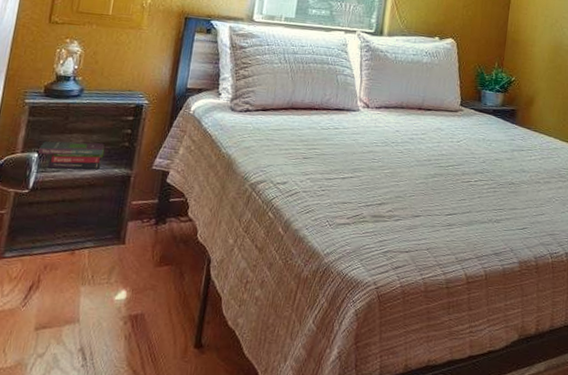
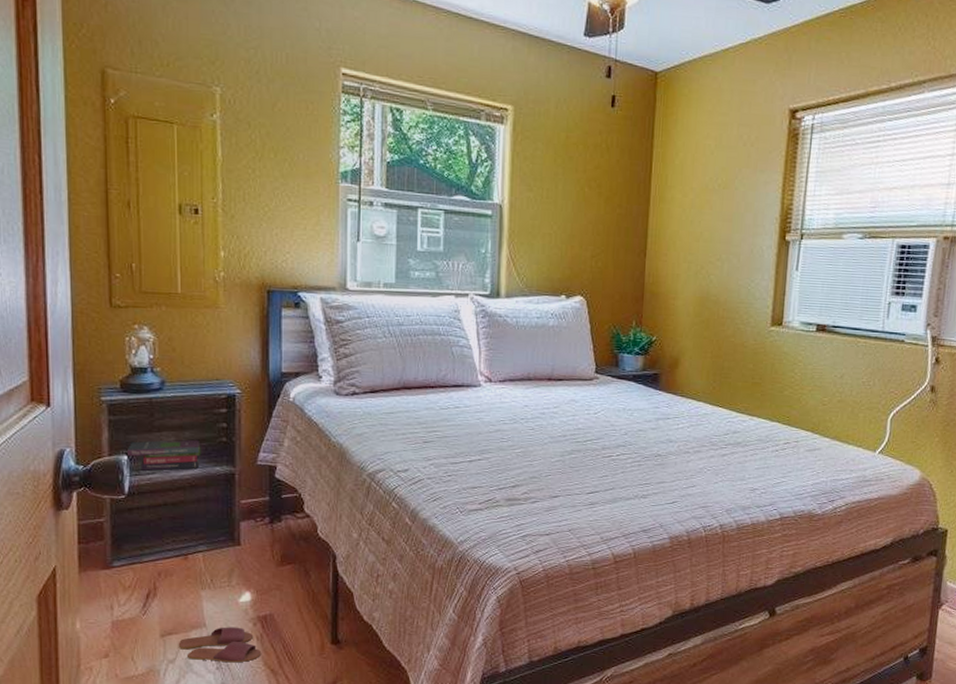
slippers: none [50,323,128,362] -> present [179,627,262,663]

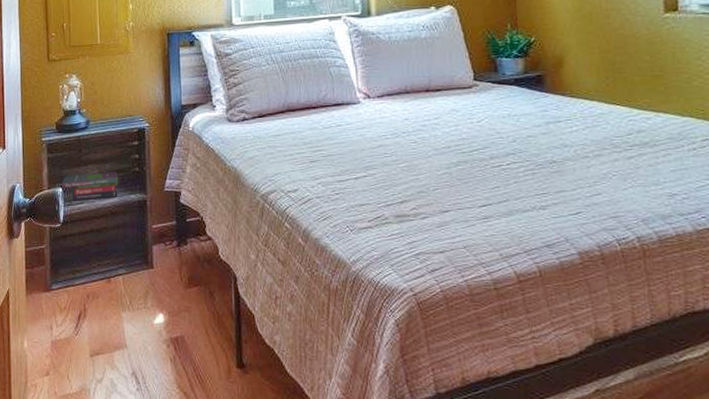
slippers: present [179,627,262,663] -> none [105,348,175,385]

